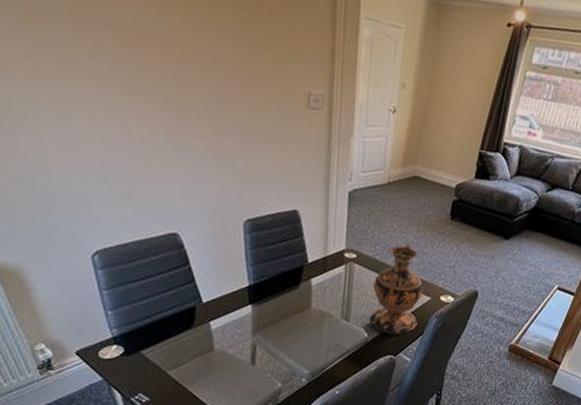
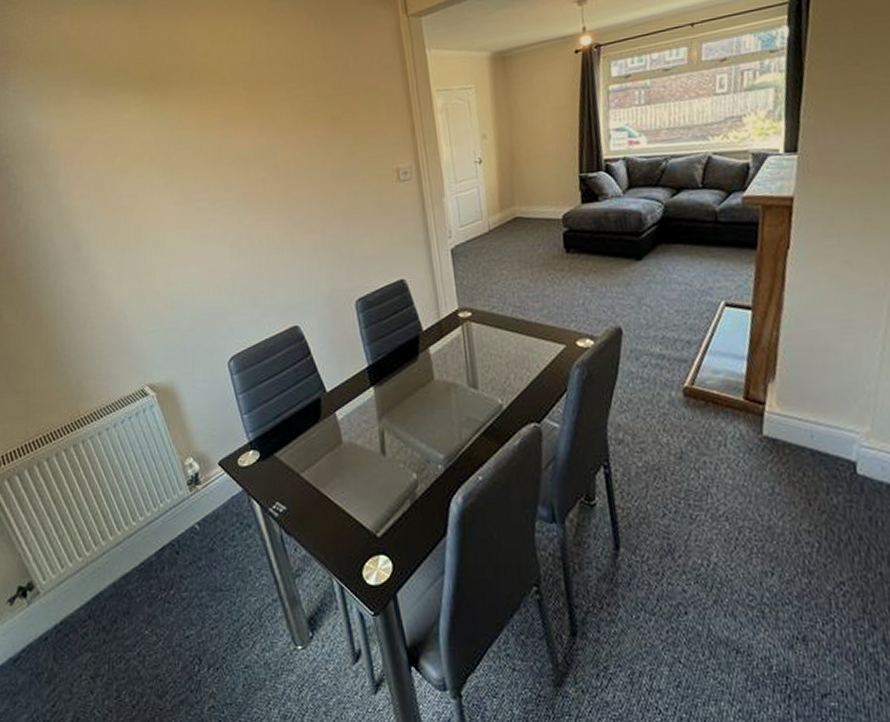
vase: present [369,244,424,336] -> none [496,289,558,399]

